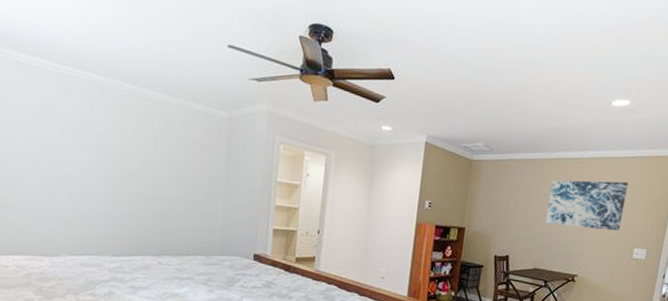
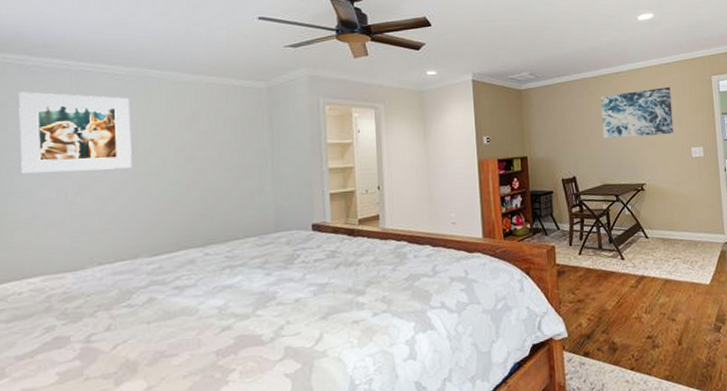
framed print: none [10,86,105,174] -> present [19,92,132,173]

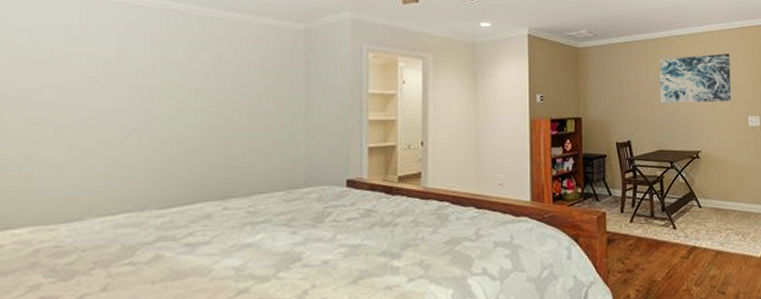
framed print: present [19,92,132,173] -> none [13,18,148,111]

